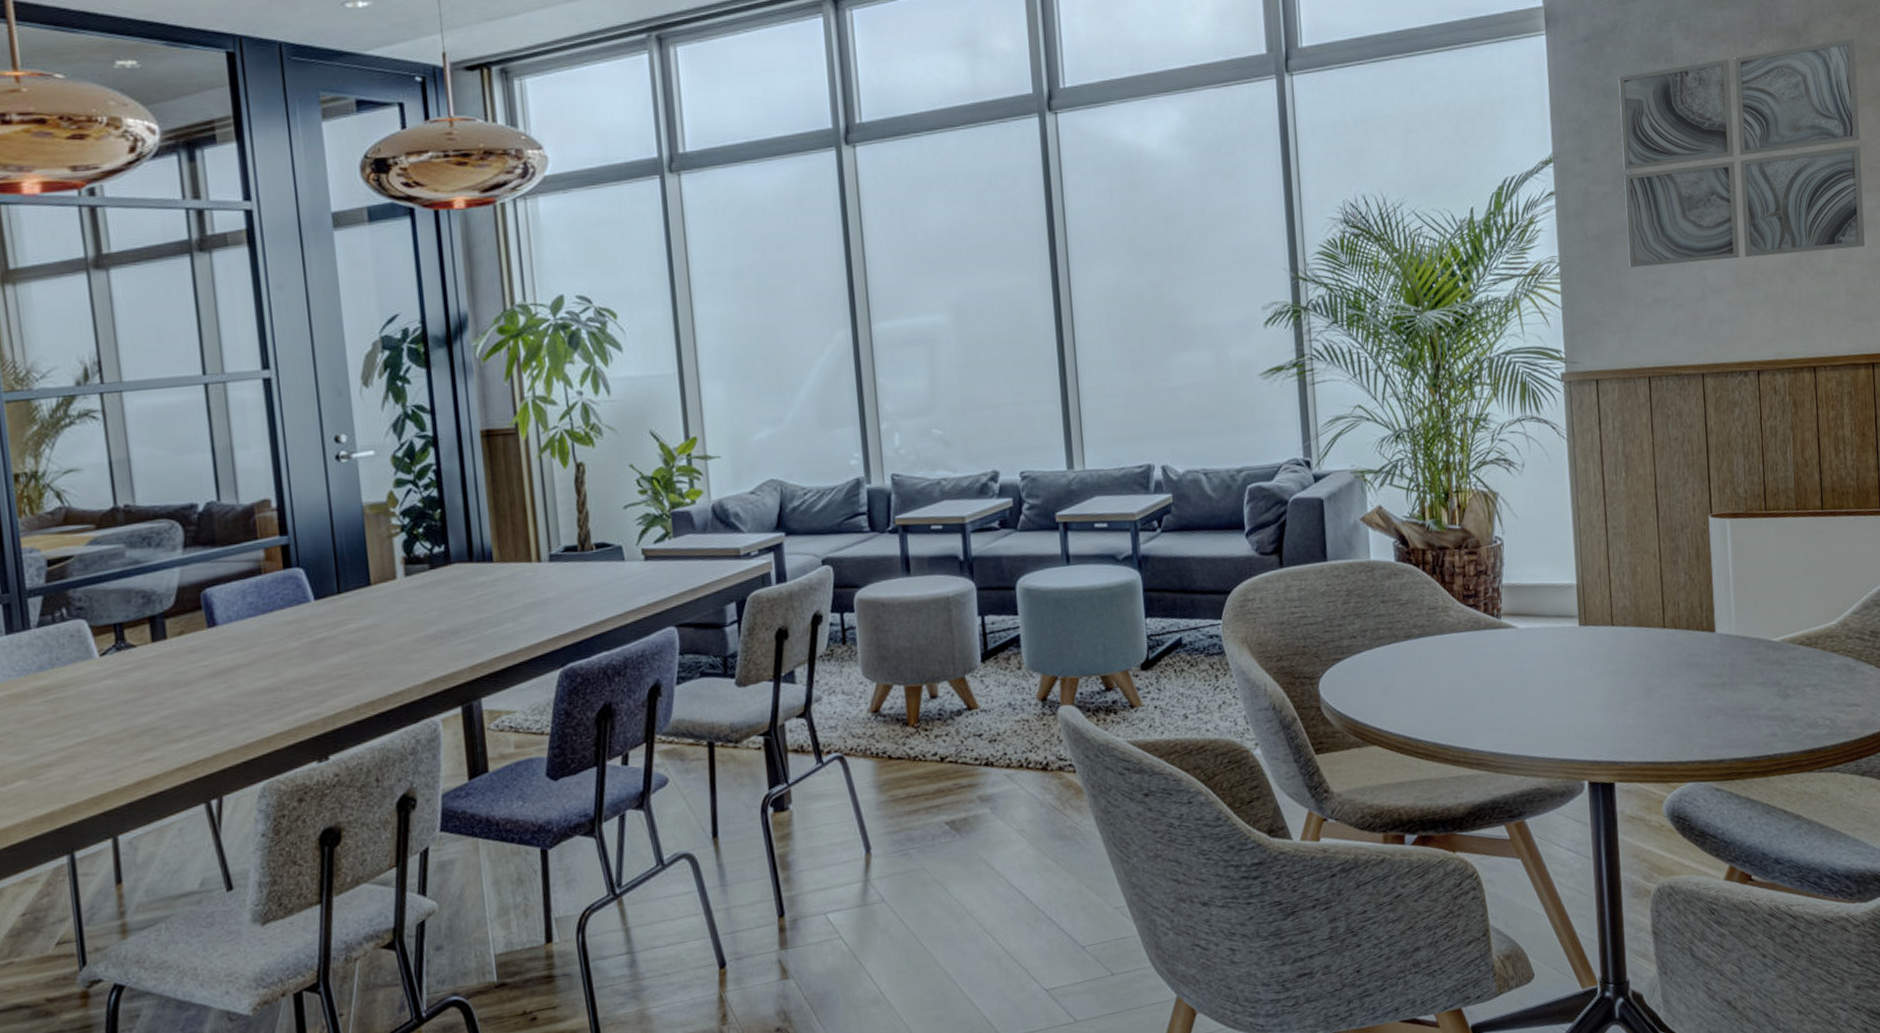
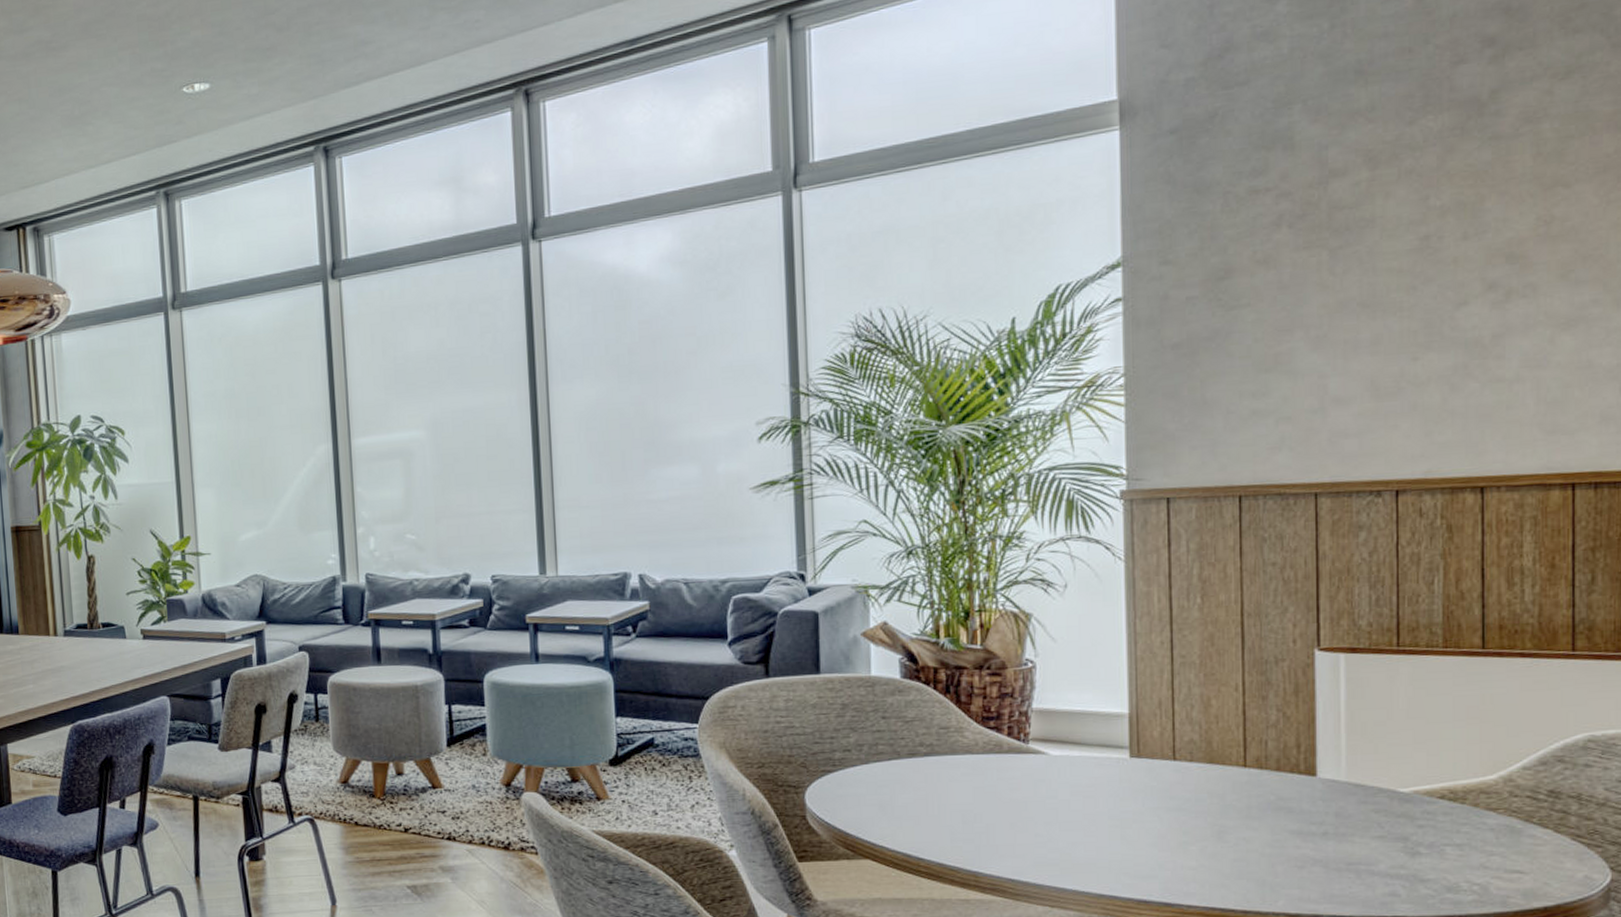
wall art: present [1618,38,1865,268] -> none [1216,105,1571,378]

